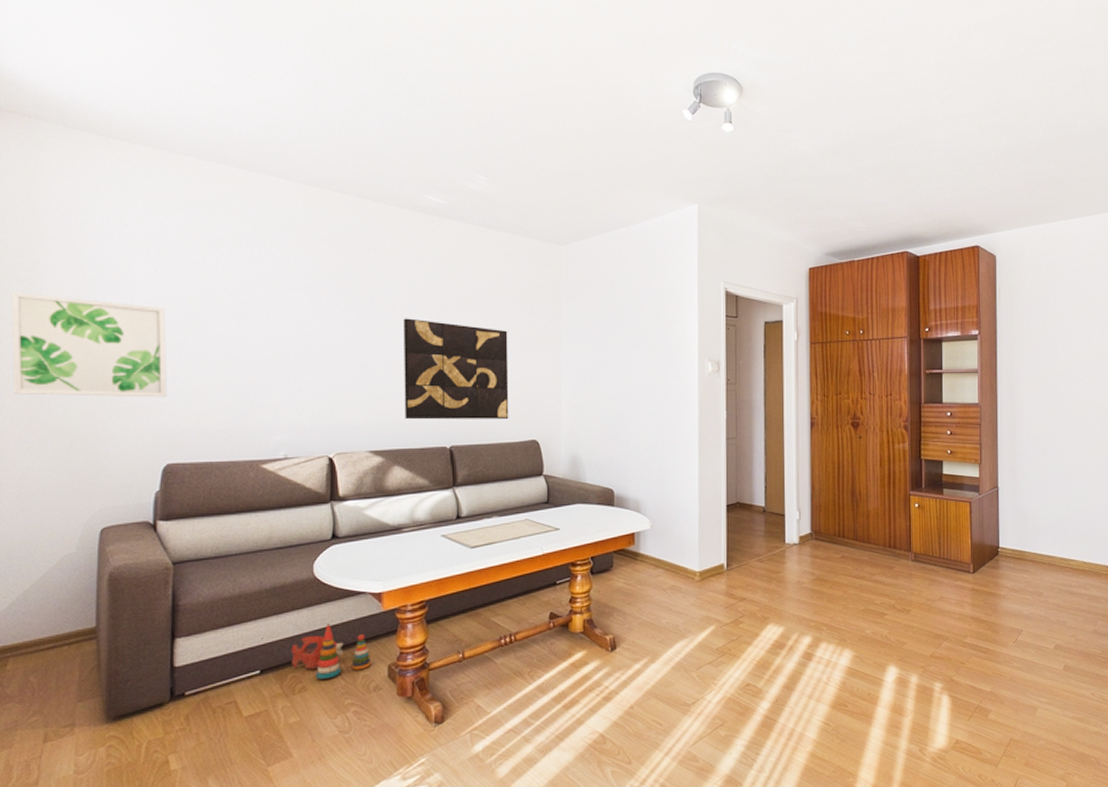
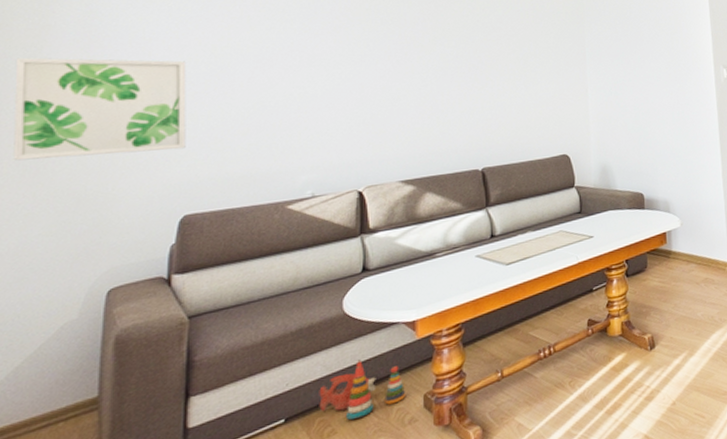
wall art: present [403,318,509,420] -> none [432,51,539,147]

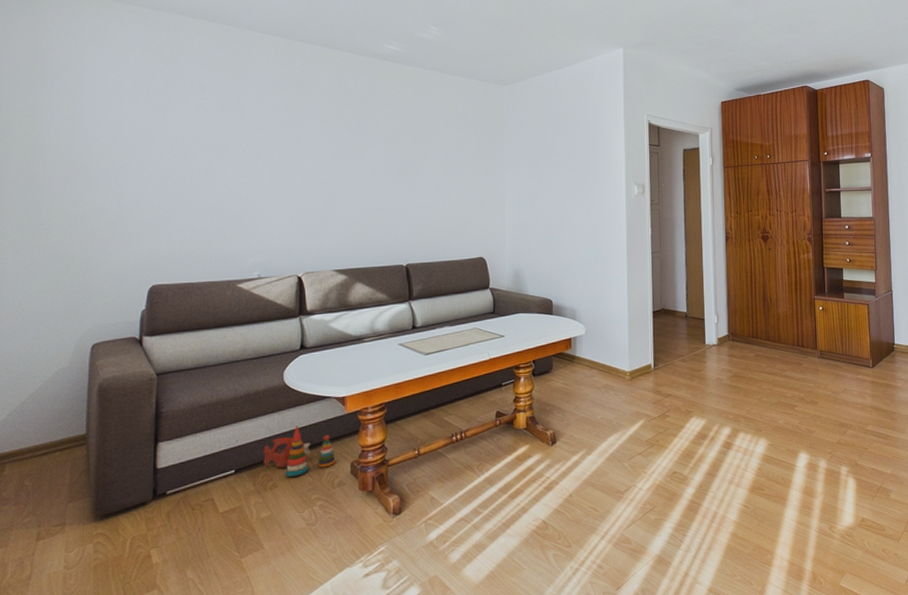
wall art: present [13,57,187,161] -> none [14,134,153,226]

